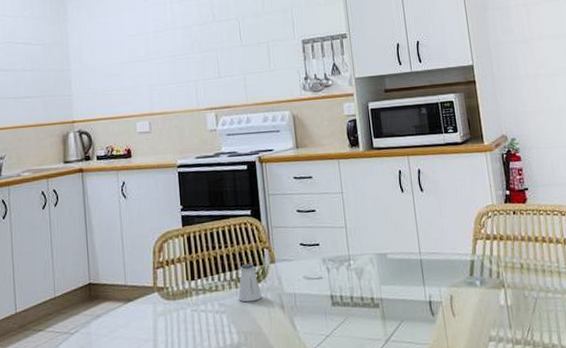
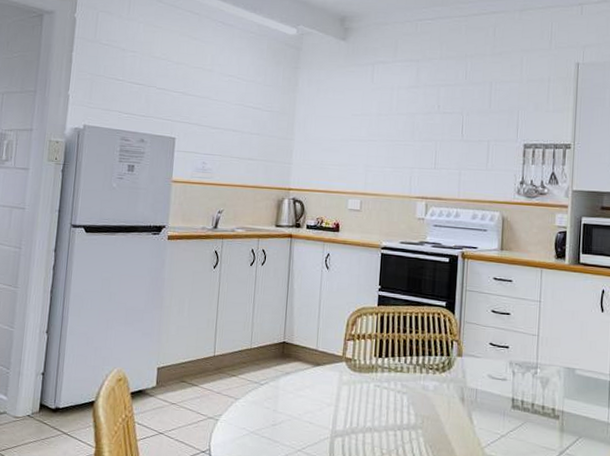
saltshaker: present [238,263,262,302] -> none [421,351,444,389]

